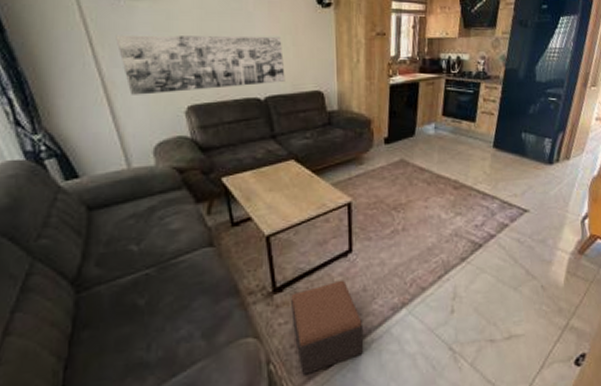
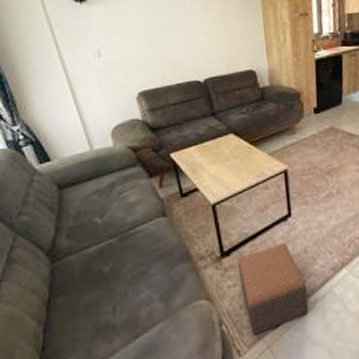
wall art: present [115,34,285,95] -> none [76,25,221,86]

